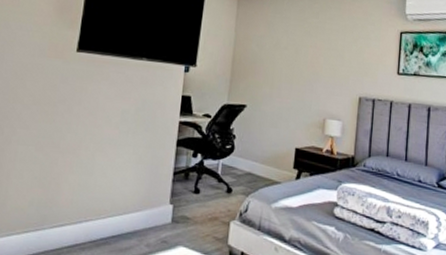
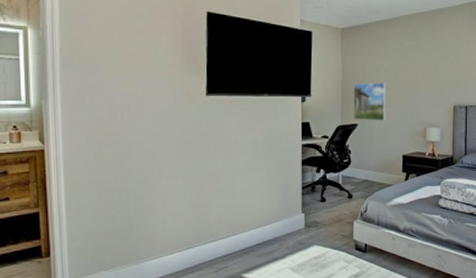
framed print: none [241,58,283,105] -> present [353,82,386,121]

